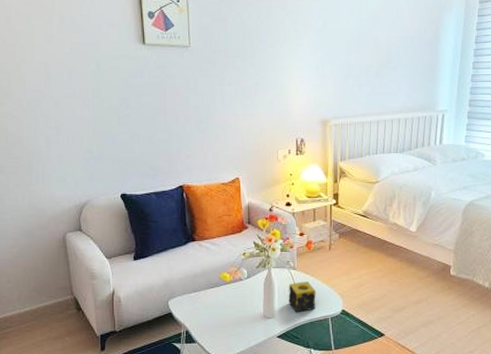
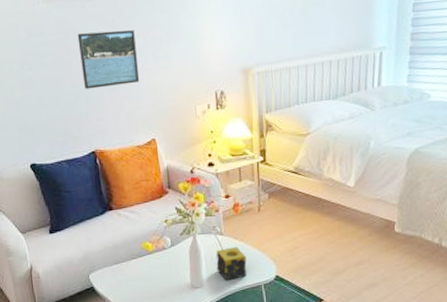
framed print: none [174,78,229,129] -> present [77,30,140,89]

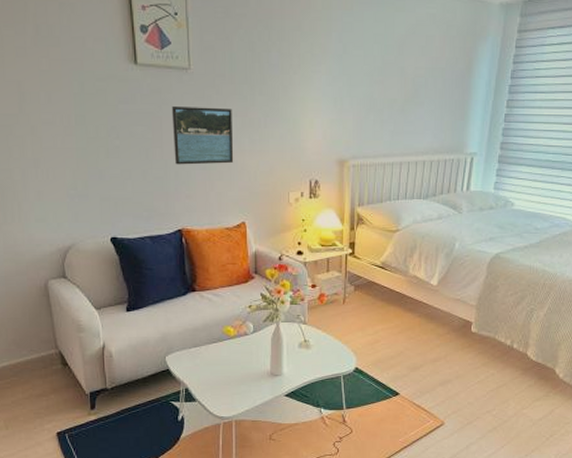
candle: present [216,247,247,281] -> none [298,337,328,370]

